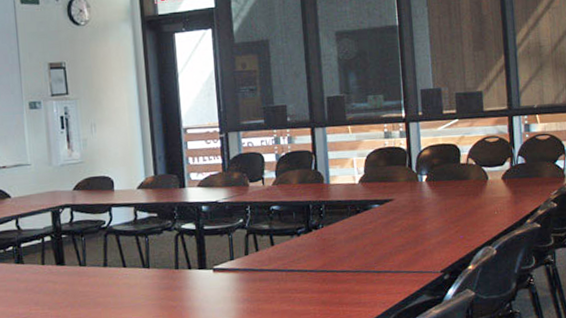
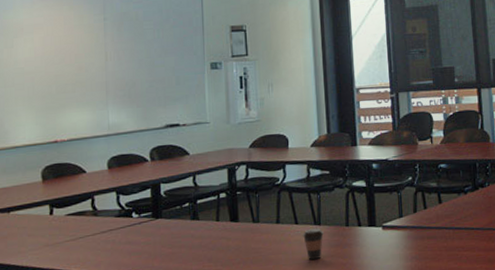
coffee cup: none [130,271,153,303] -> present [302,228,324,260]

